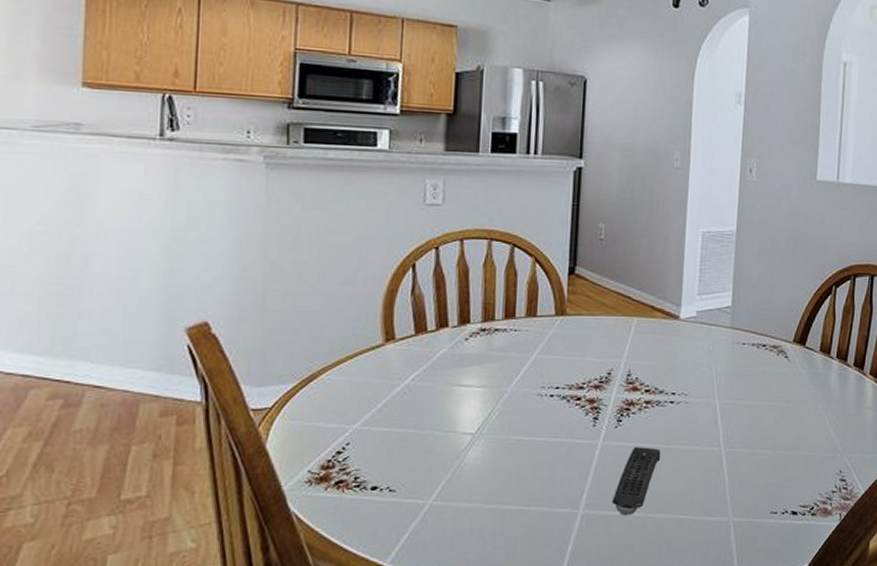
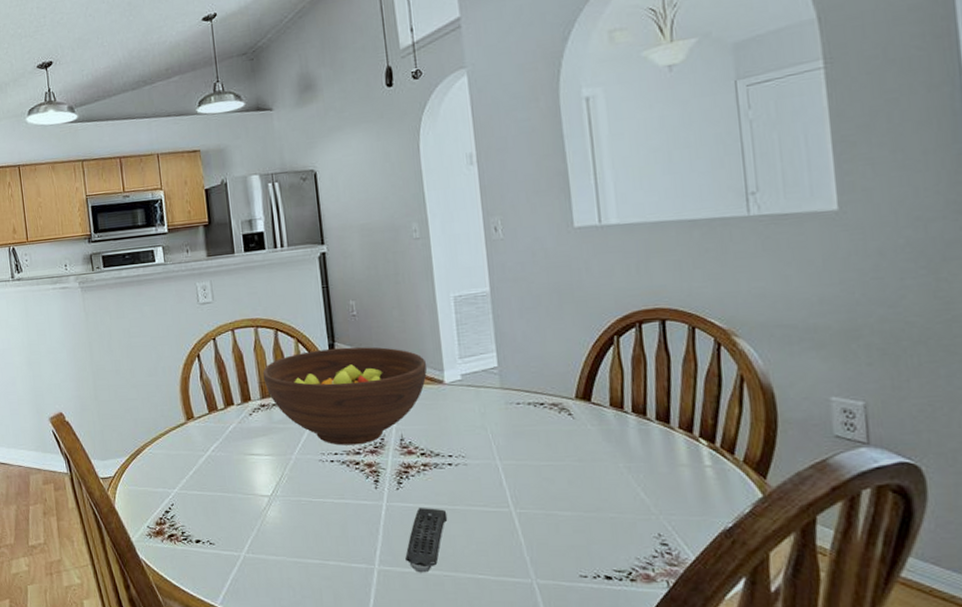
fruit bowl: none [488,272,666,379] -> present [262,347,428,446]

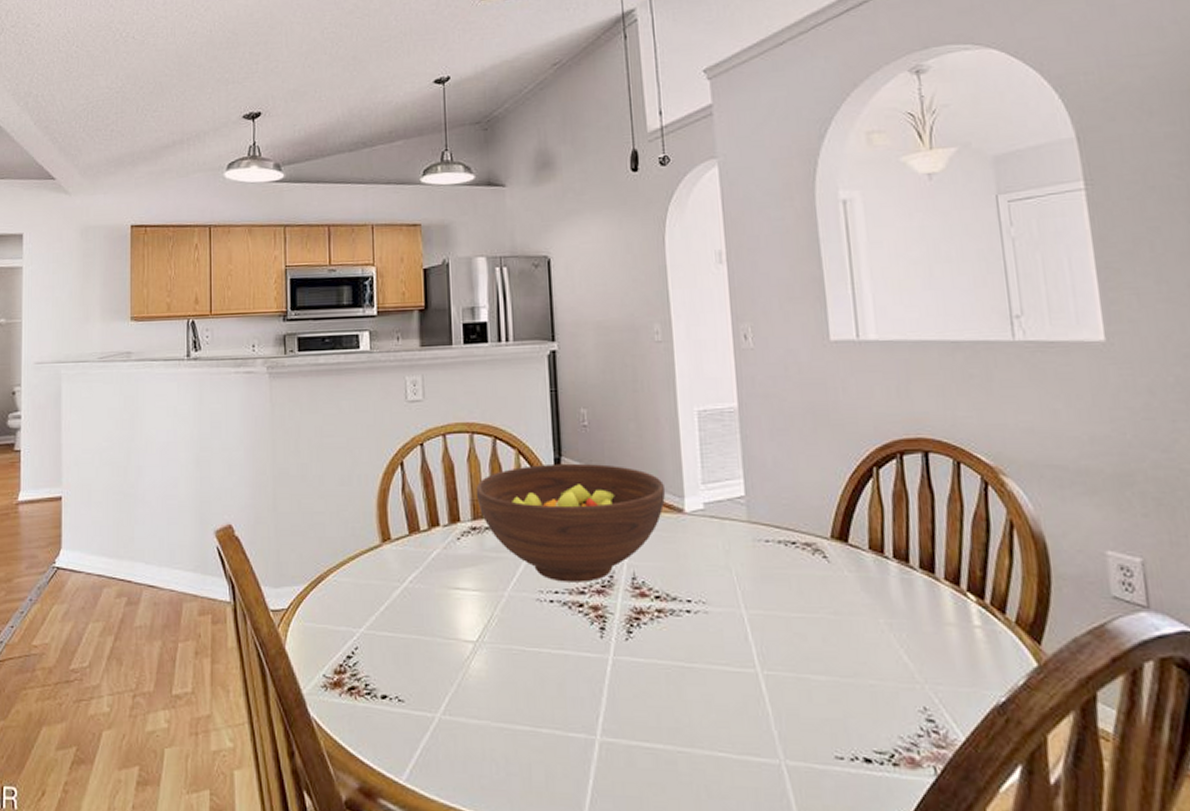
remote control: present [405,508,448,573] -> none [633,664,684,747]

